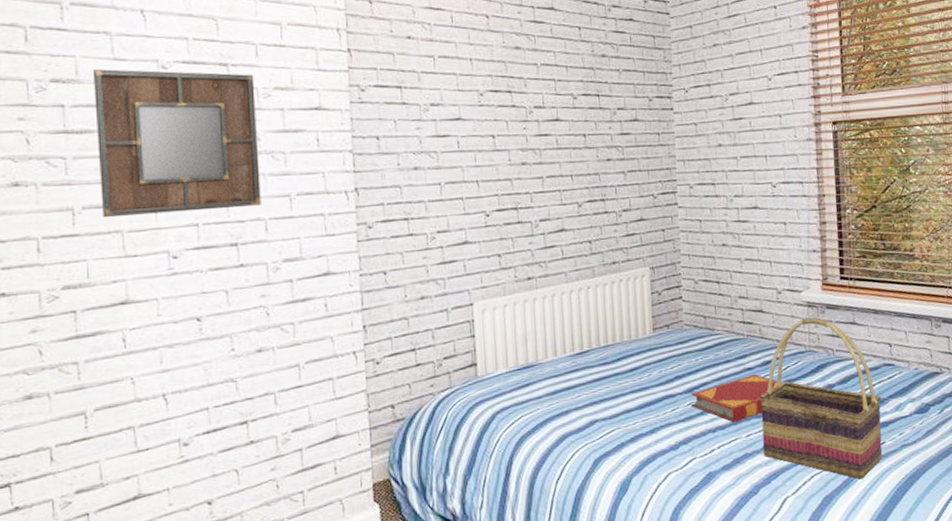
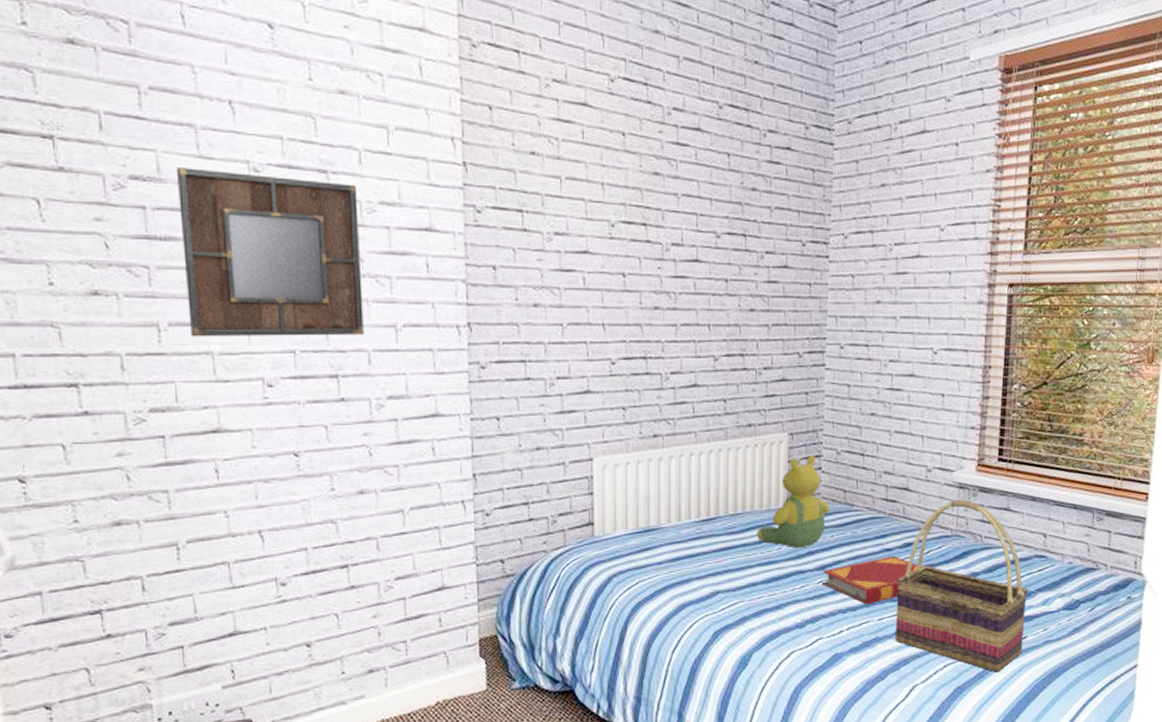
teddy bear: none [627,285,693,374] -> present [757,455,830,549]

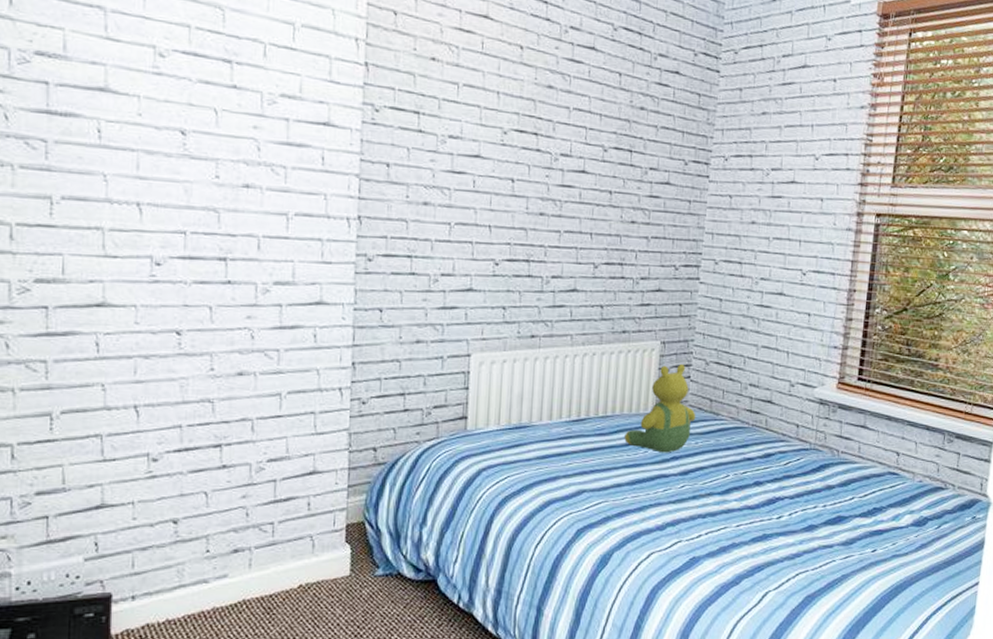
home mirror: present [176,168,364,337] -> none [82,47,260,221]
hardback book: present [821,555,918,605] -> none [684,465,777,511]
woven basket: present [895,499,1028,673] -> none [751,414,880,583]

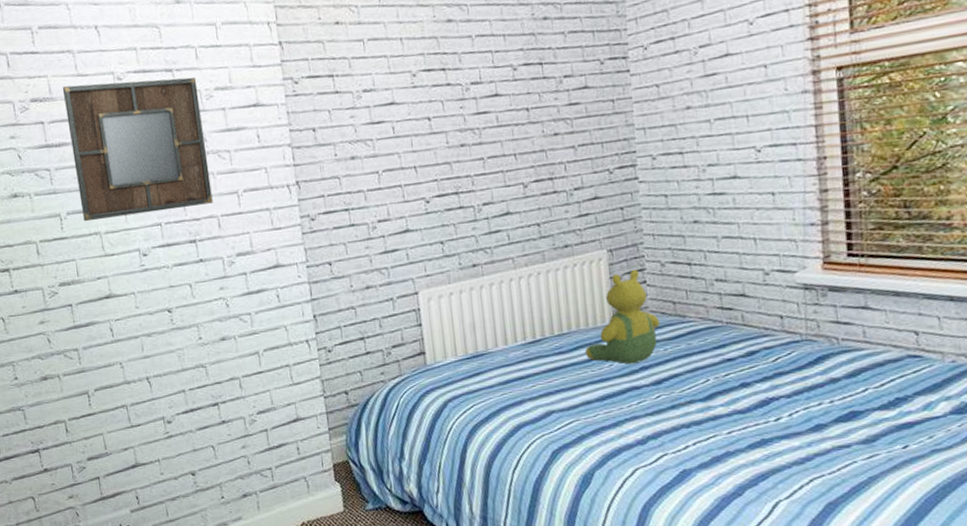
home mirror: none [82,47,260,221] -> present [62,77,213,222]

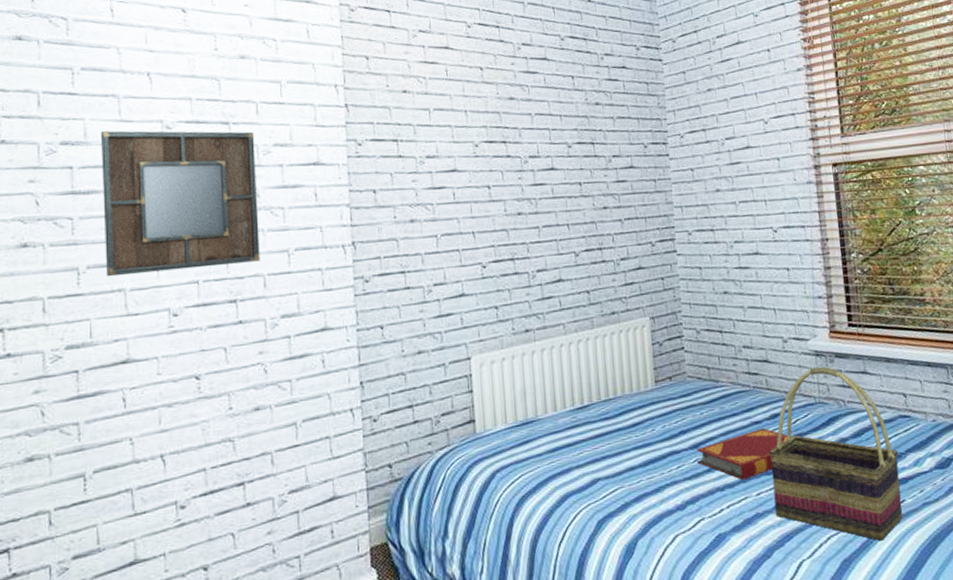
teddy bear: present [585,269,661,365] -> none [630,336,697,429]
hardback book: none [659,365,767,418] -> present [697,427,788,480]
woven basket: none [743,301,905,487] -> present [769,366,903,541]

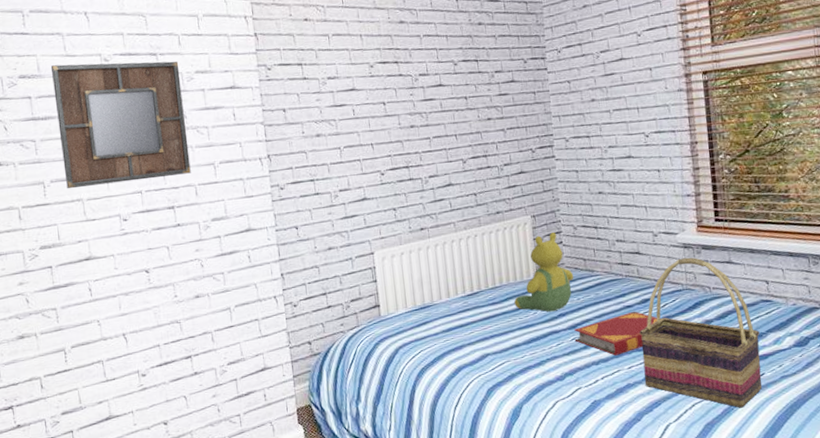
teddy bear: none [630,336,697,429] -> present [514,232,574,312]

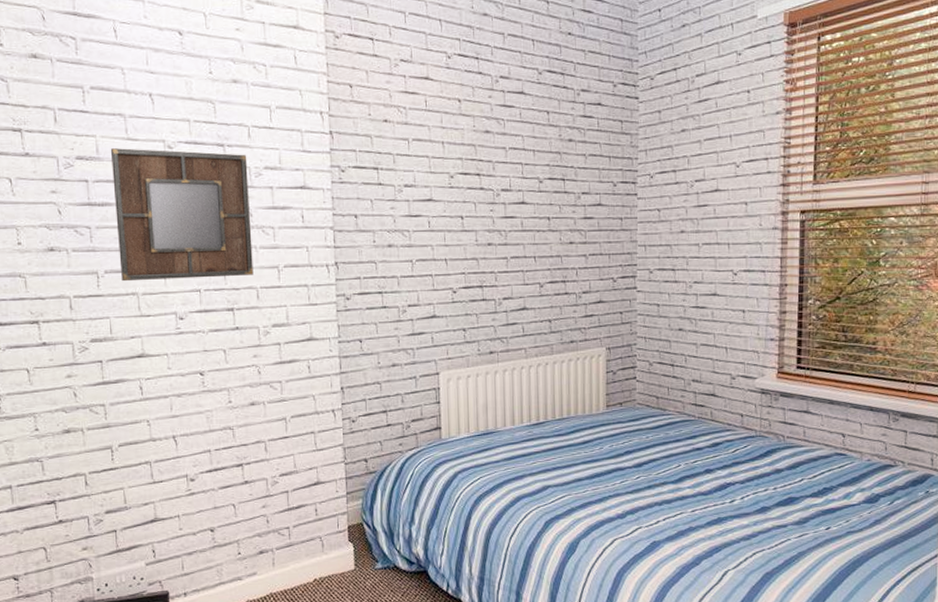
teddy bear: present [514,232,574,312] -> none [581,366,645,448]
hardback book: present [574,311,657,356] -> none [639,454,726,498]
woven basket: present [639,257,762,408] -> none [707,403,830,560]

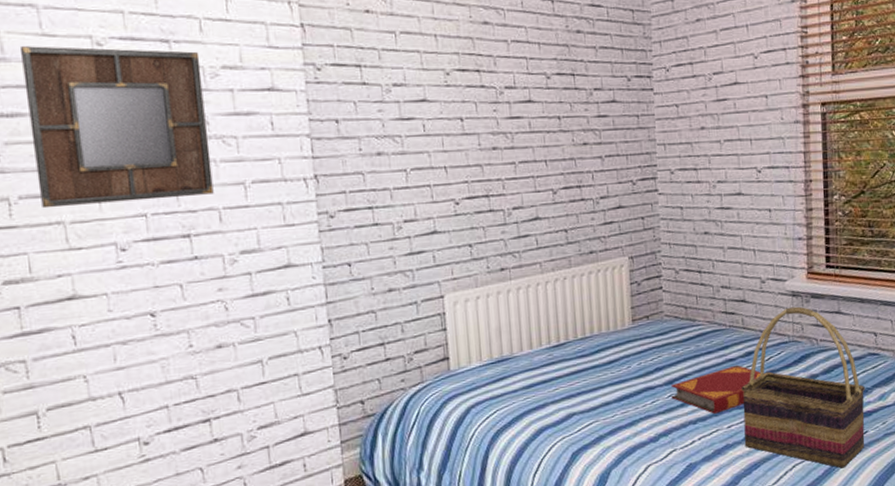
hardback book: none [639,454,726,498] -> present [671,364,761,414]
woven basket: none [707,403,830,560] -> present [741,306,865,469]

